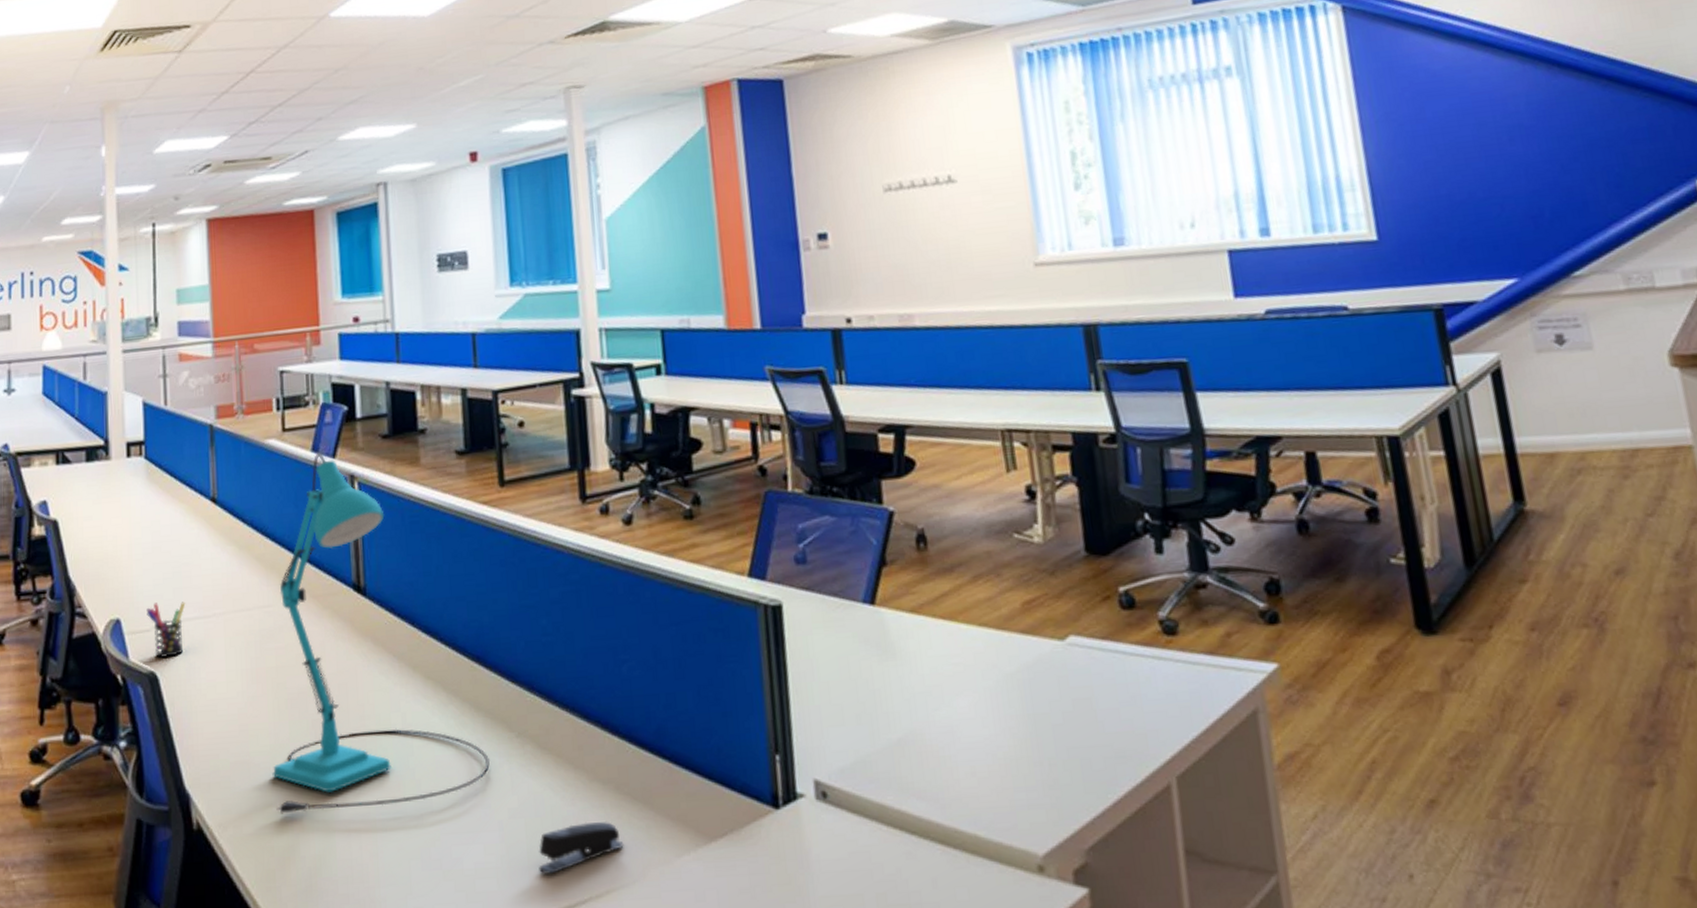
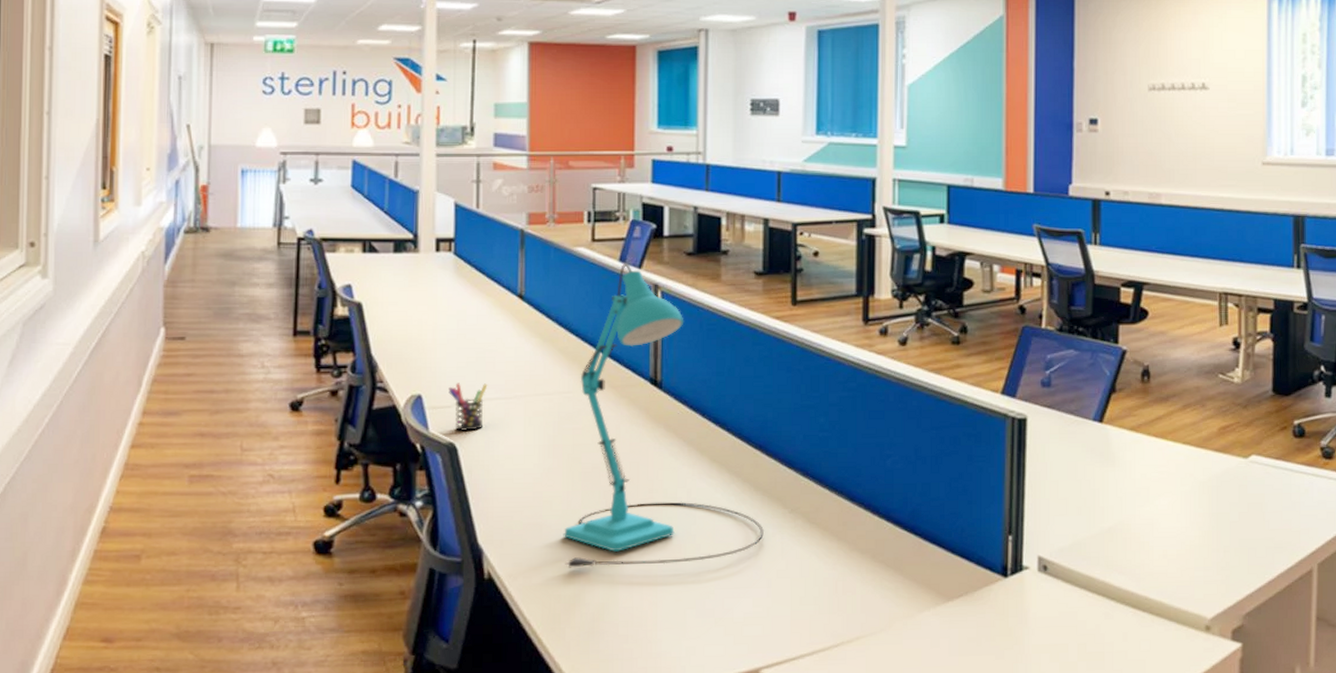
stapler: present [539,822,624,876] -> none [800,583,875,624]

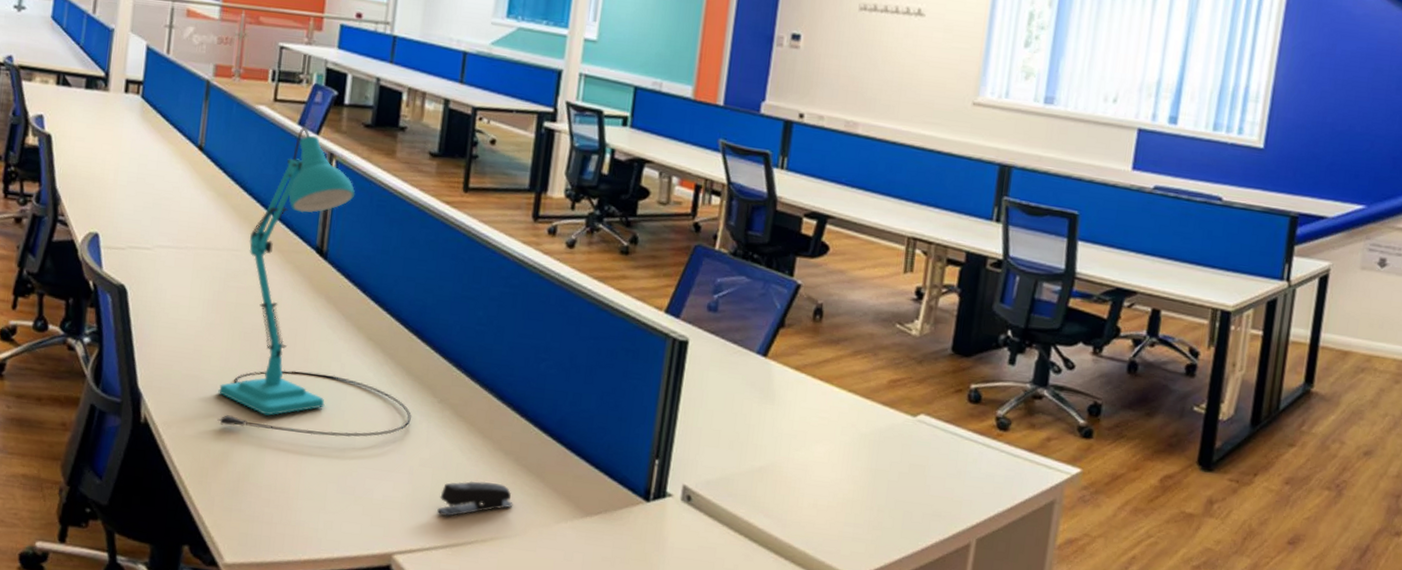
pen holder: present [449,383,488,431] -> none [124,226,161,276]
stapler: none [800,583,875,624] -> present [437,480,513,517]

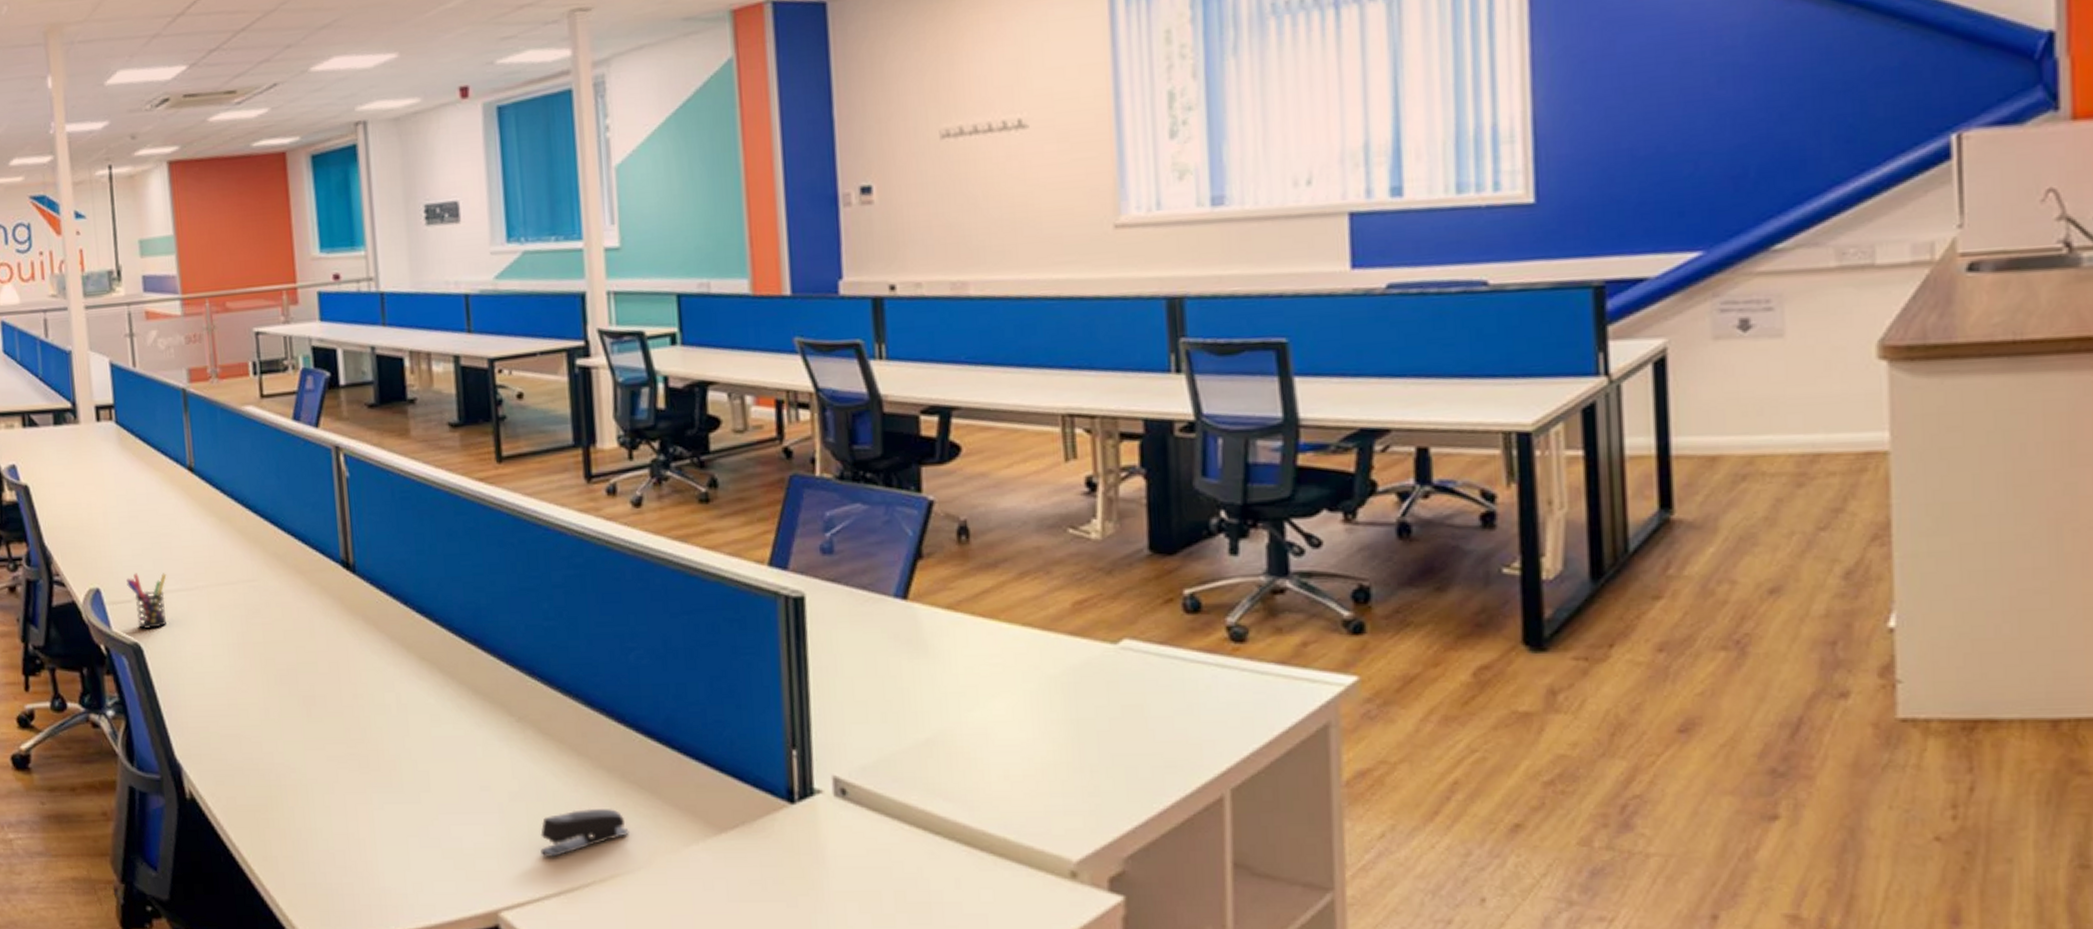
pen holder: none [124,226,161,276] -> present [126,573,167,629]
desk lamp: present [216,127,412,438] -> none [264,422,490,787]

